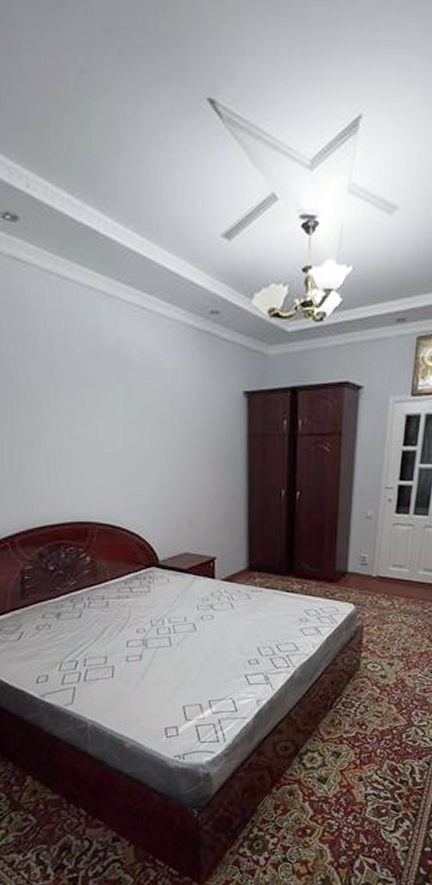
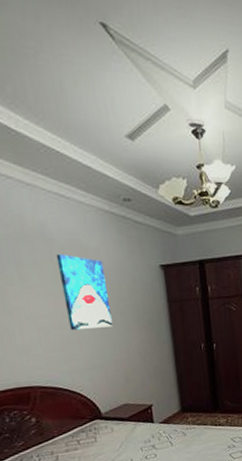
wall art: none [130,376,182,464] -> present [56,254,113,331]

